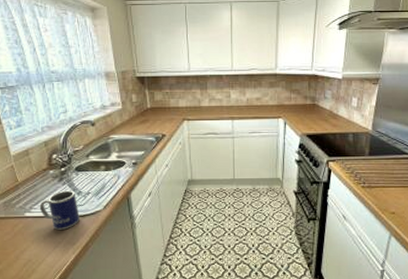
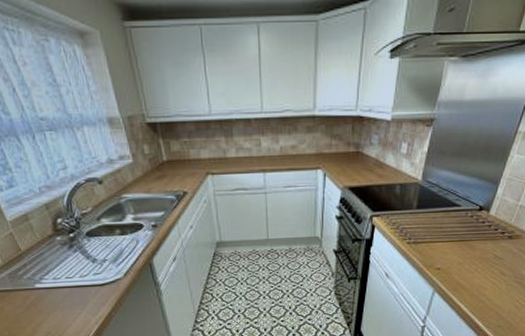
mug: present [39,190,80,230] -> none [50,258,98,301]

